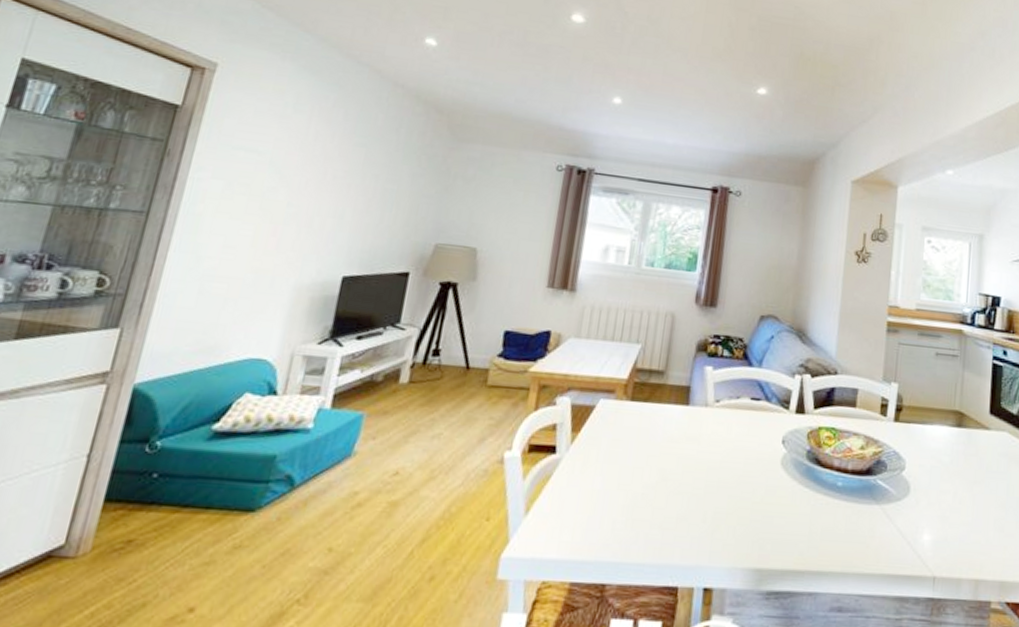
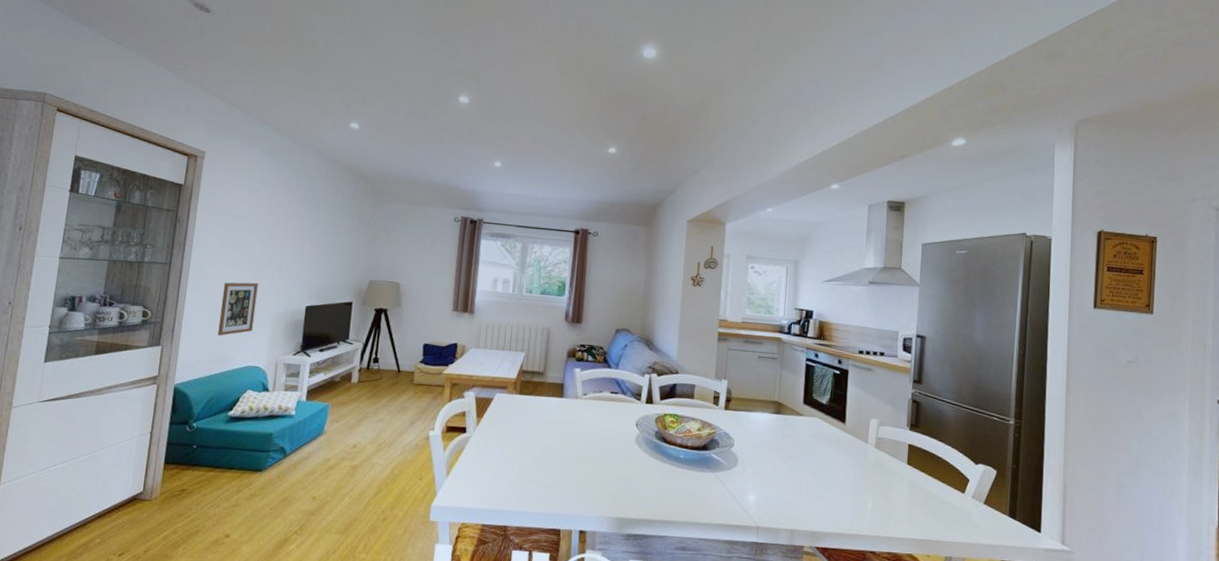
picture frame: none [208,240,277,316] -> present [218,282,259,336]

